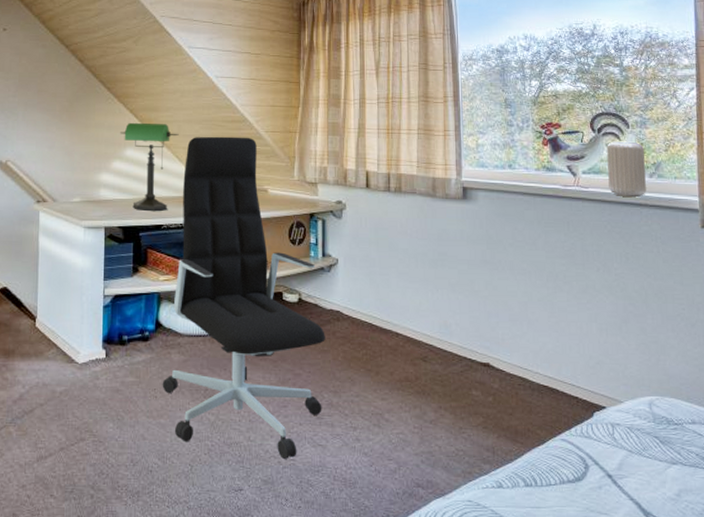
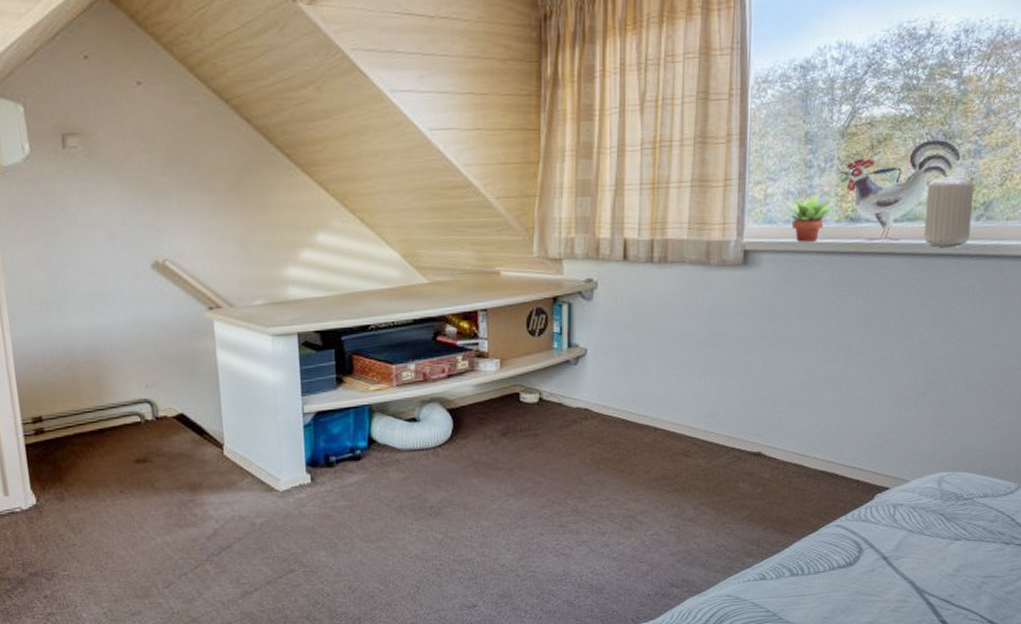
desk lamp: present [120,122,179,212] -> none [308,197,384,310]
office chair: present [162,136,325,459] -> none [379,206,571,571]
succulent plant: none [492,146,535,186] -> present [782,193,837,243]

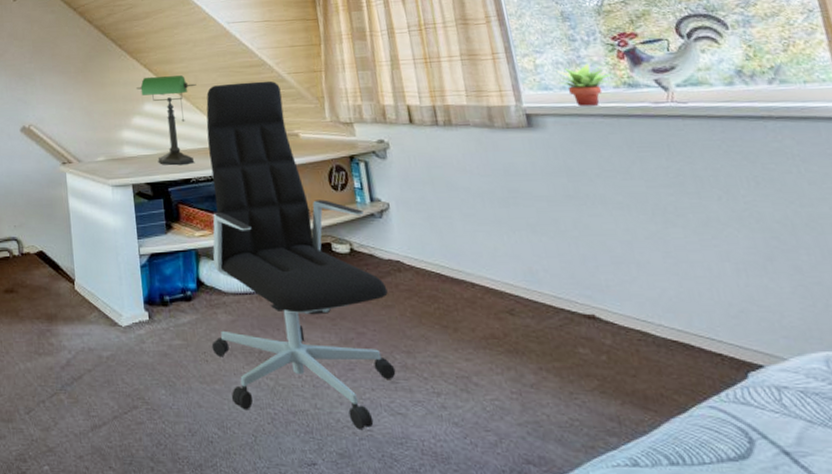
desk lamp: none [308,197,384,310] -> present [137,75,197,166]
office chair: none [379,206,571,571] -> present [206,80,396,429]
vase: present [924,176,974,248] -> none [702,44,768,110]

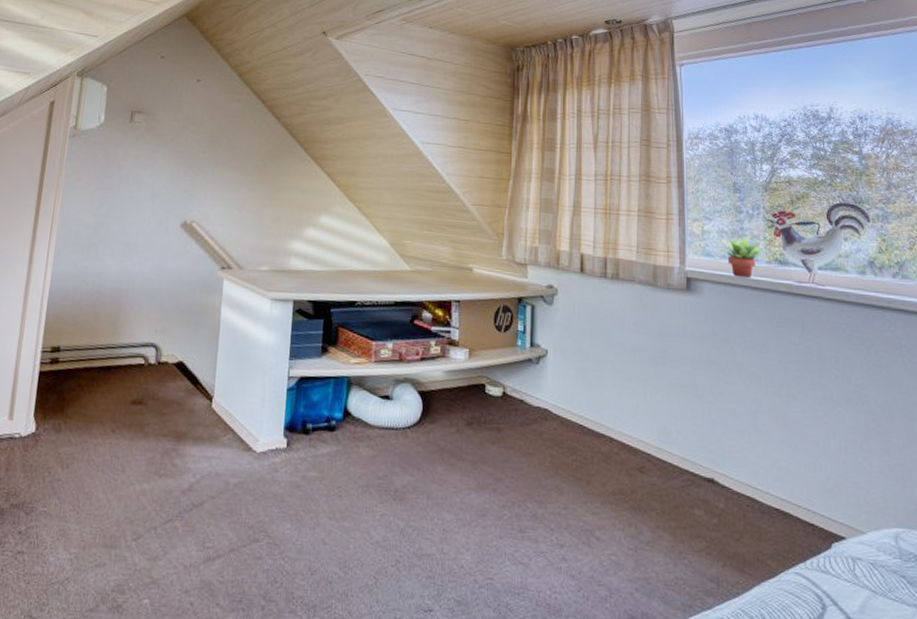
desk lamp: present [137,75,197,166] -> none [316,187,379,287]
office chair: present [206,80,396,429] -> none [347,206,531,577]

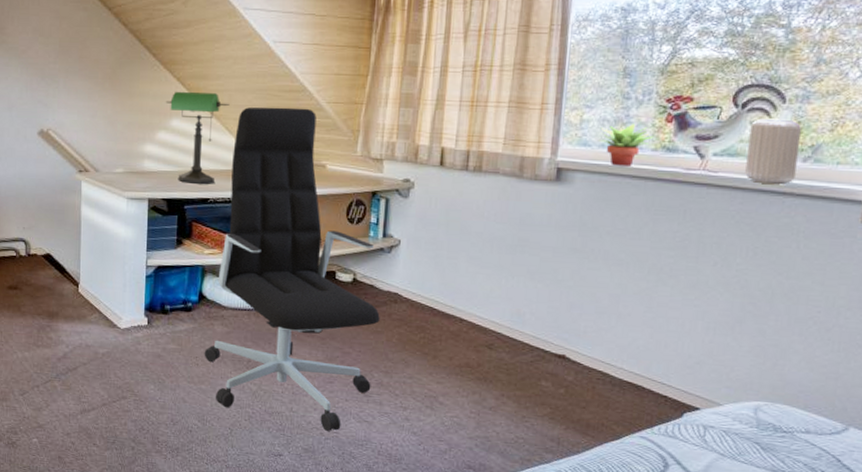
desk lamp: none [316,187,379,287] -> present [166,91,230,185]
office chair: none [347,206,531,577] -> present [204,107,380,431]
vase: none [845,235,889,300] -> present [745,118,801,185]

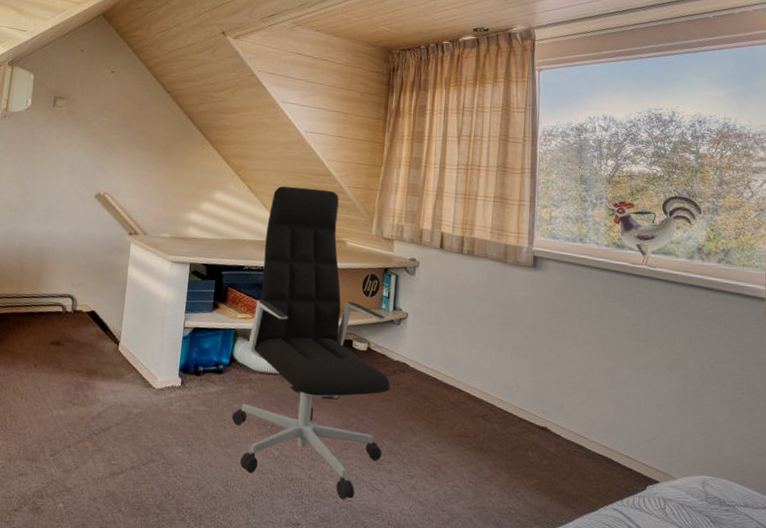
desk lamp: present [166,91,230,185] -> none [212,167,267,253]
succulent plant: present [597,123,654,168] -> none [564,221,606,259]
vase: present [745,118,801,185] -> none [677,224,714,282]

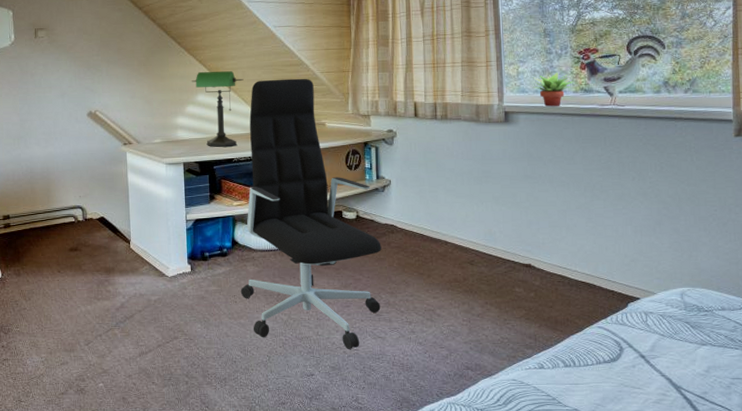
desk lamp: none [212,167,267,253] -> present [192,71,244,148]
succulent plant: none [564,221,606,259] -> present [532,72,573,108]

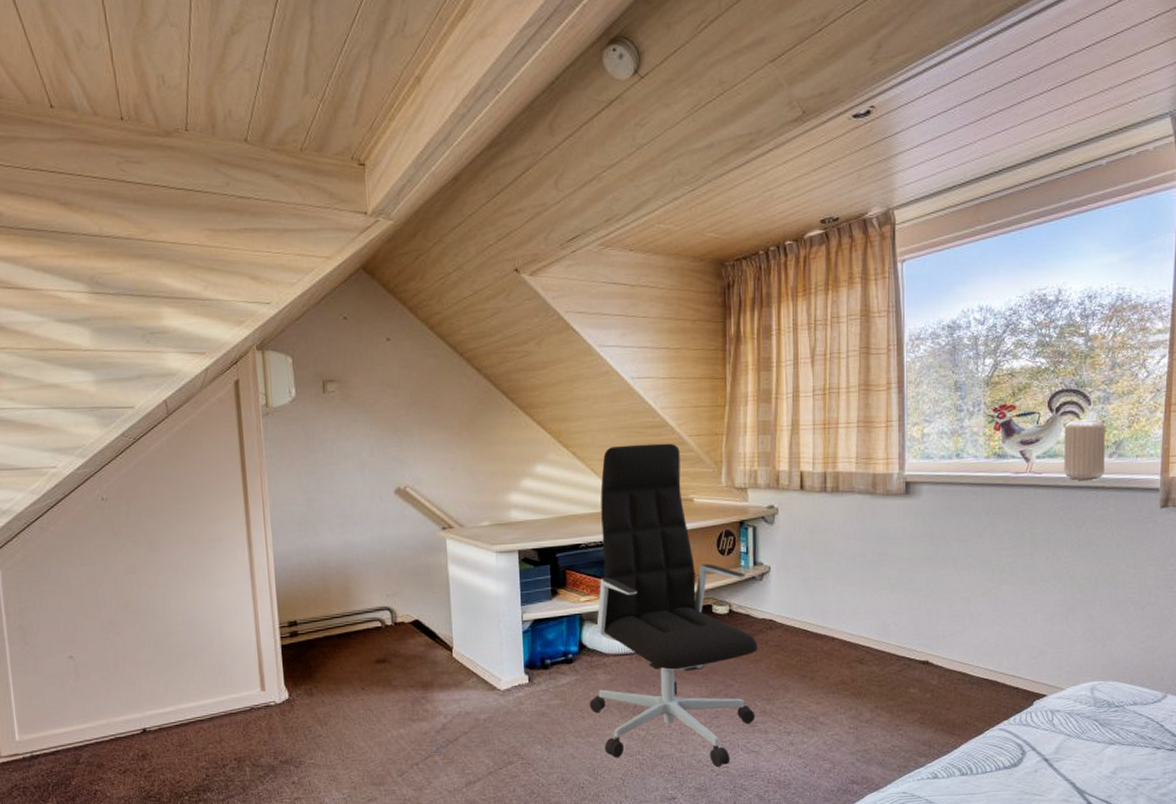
desk lamp: present [192,71,244,148] -> none [528,434,593,531]
succulent plant: present [532,72,573,108] -> none [938,433,986,476]
vase: none [643,61,681,112] -> present [1064,419,1105,481]

